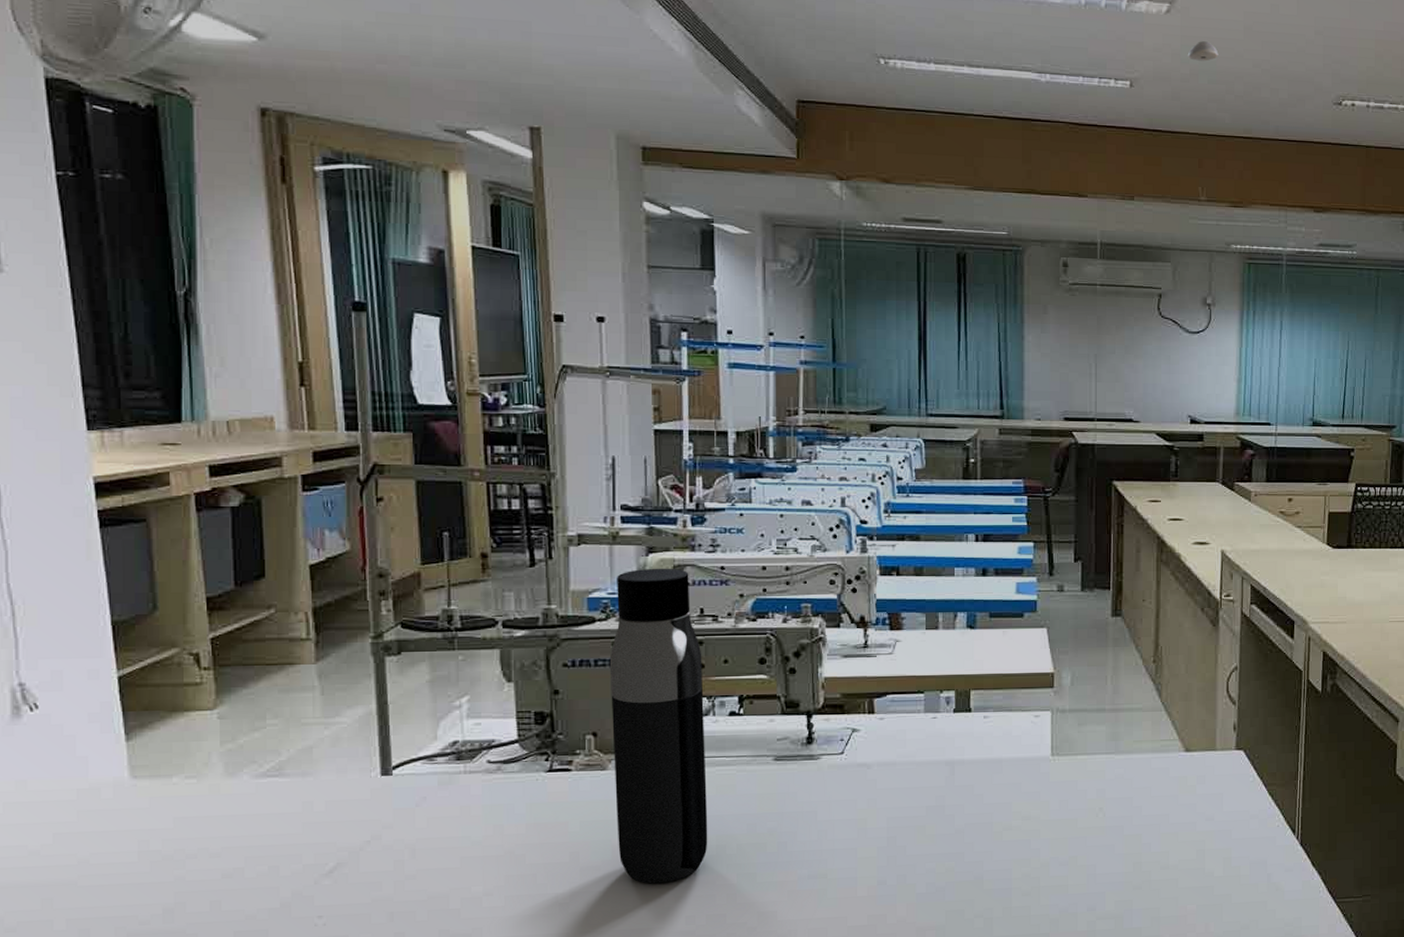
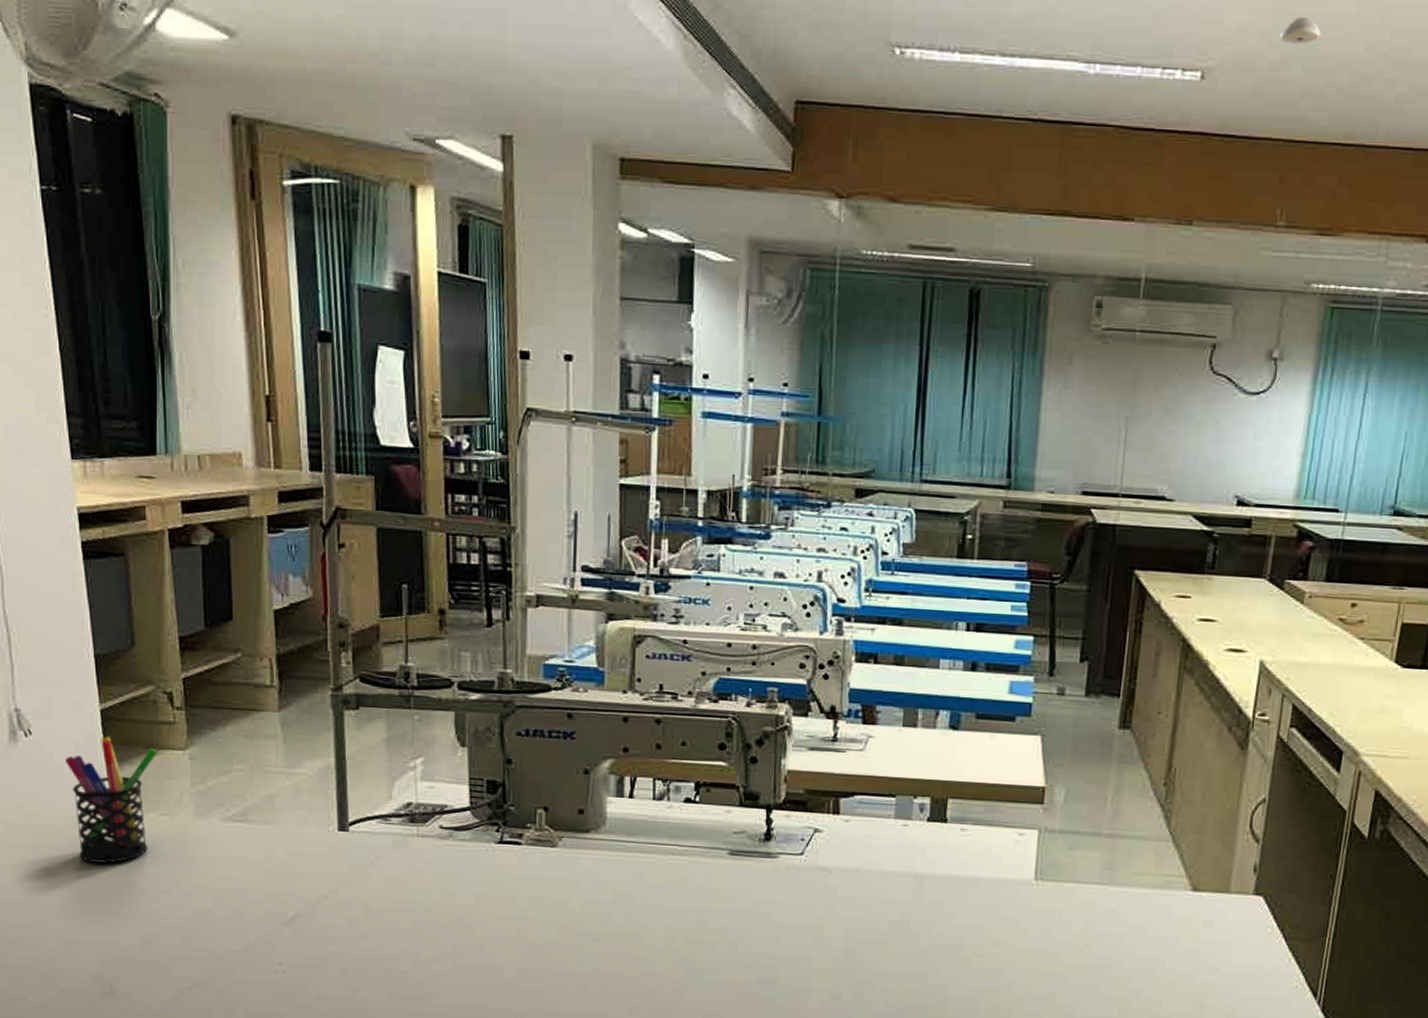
pen holder: none [77,703,183,835] -> present [65,736,158,863]
water bottle: present [609,568,708,884] -> none [563,636,659,970]

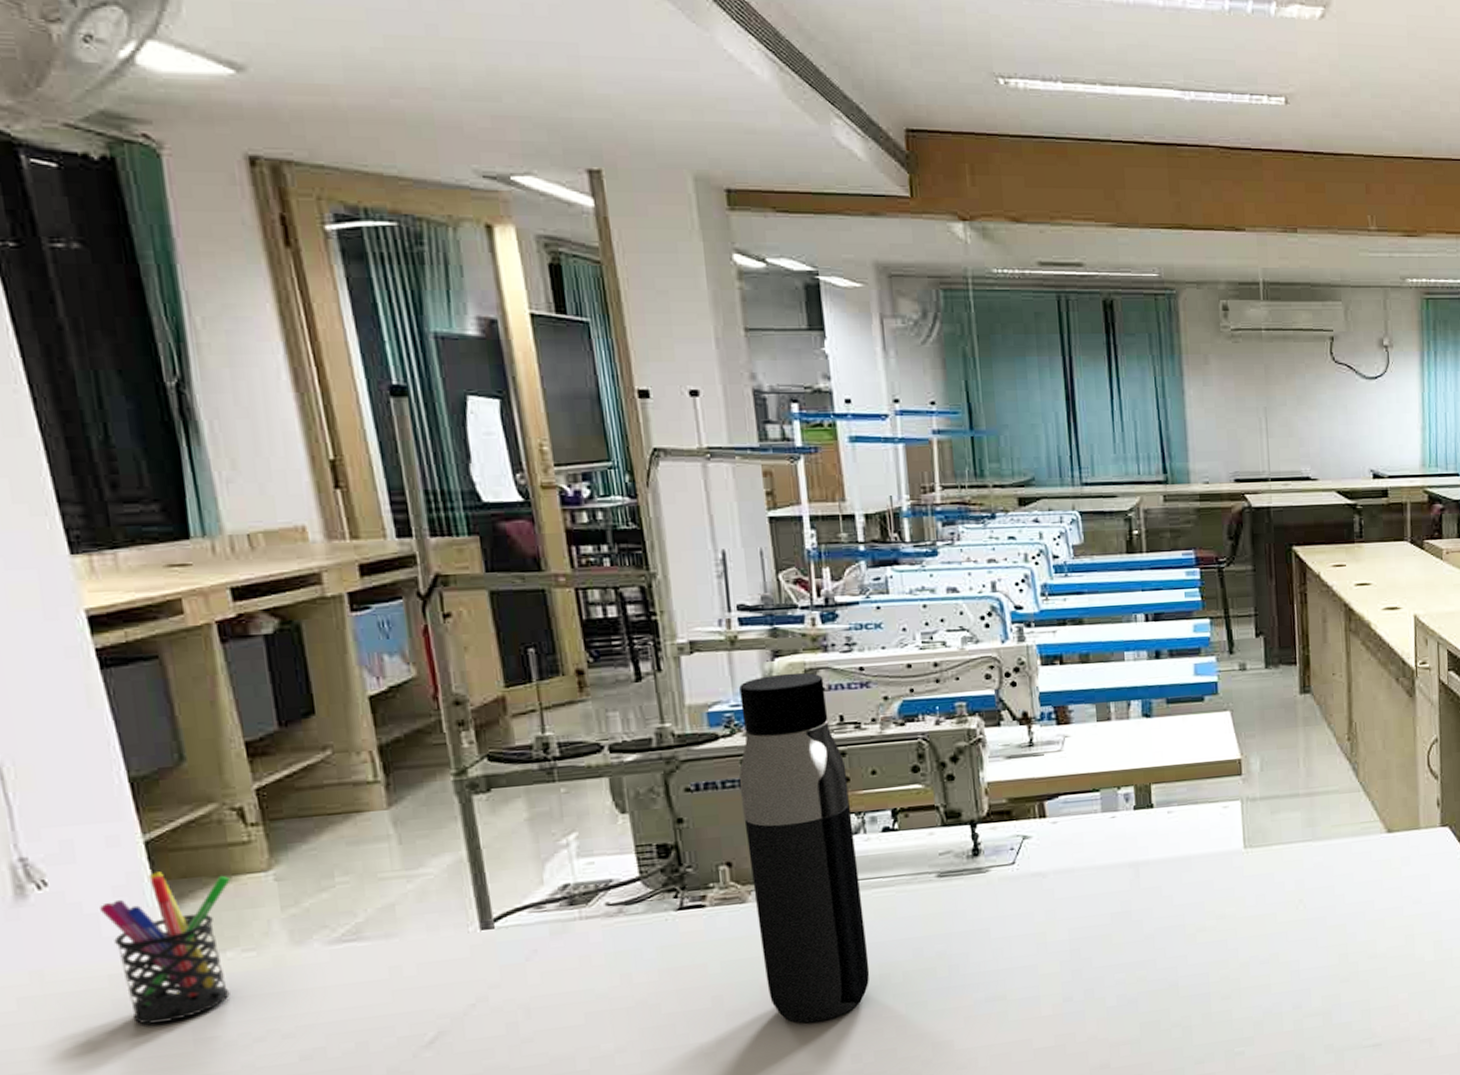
water bottle: none [563,636,659,970] -> present [739,672,870,1024]
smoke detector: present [1279,17,1321,44] -> none [1346,49,1382,73]

